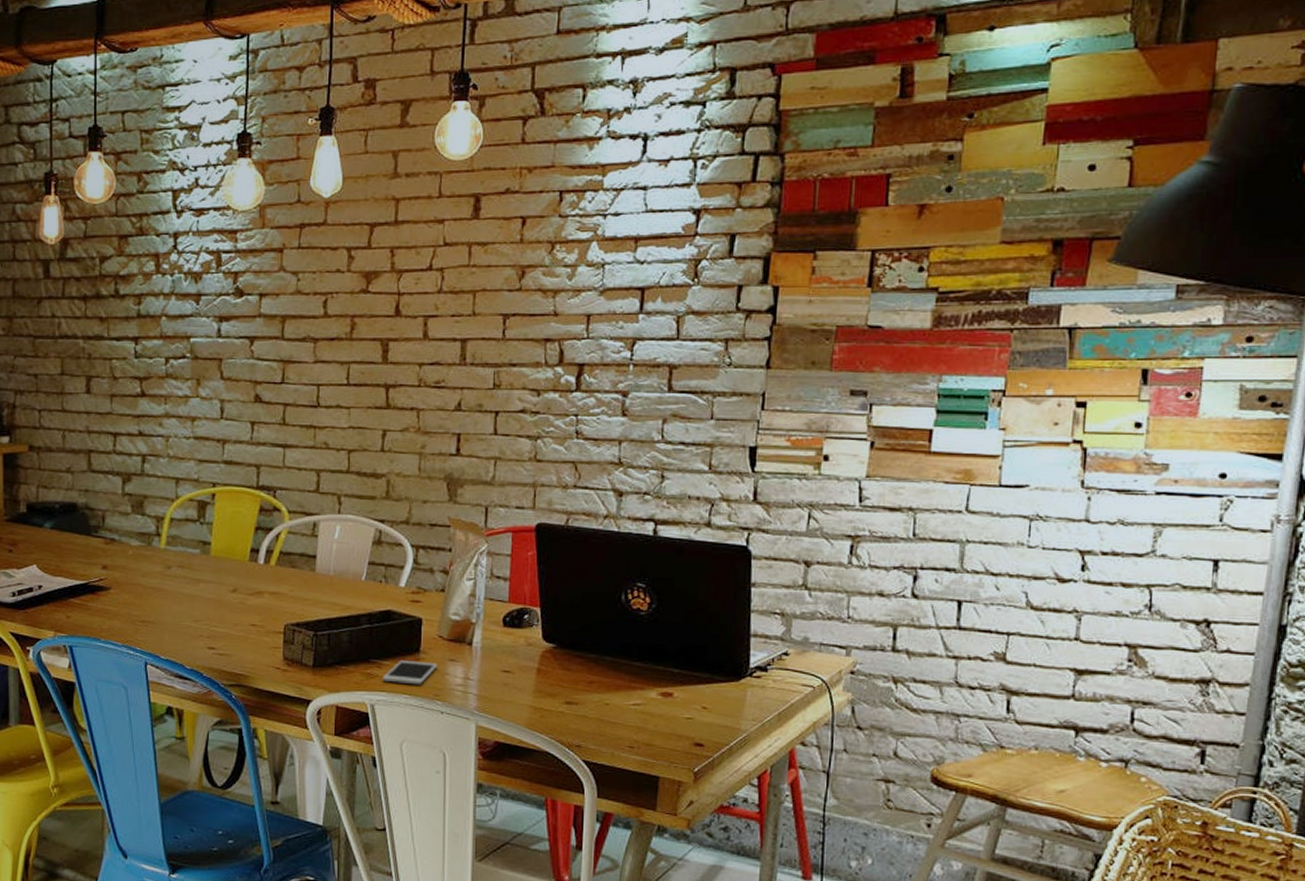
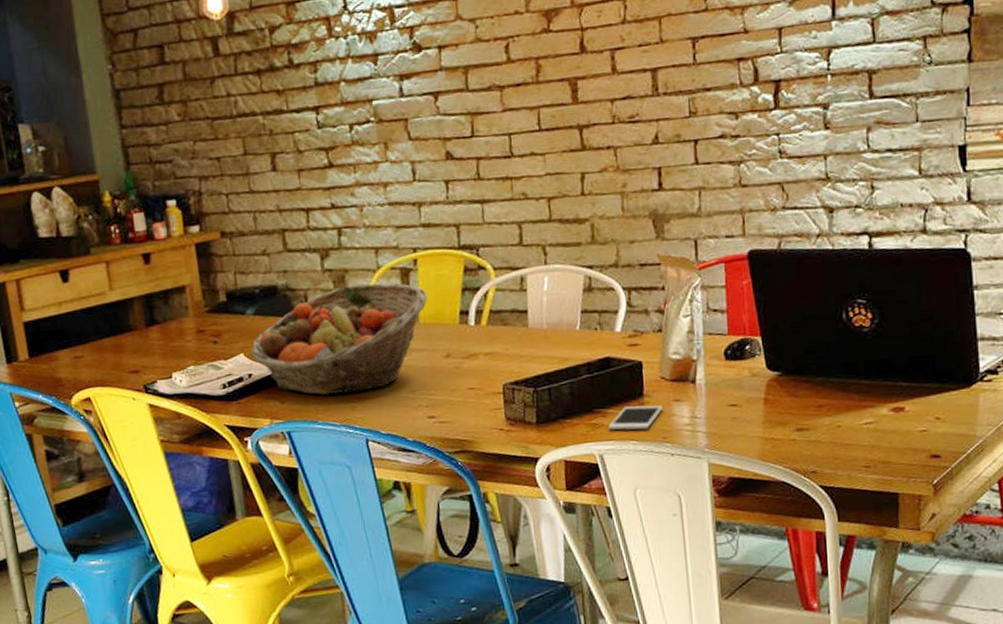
fruit basket: none [43,512,221,615] -> present [251,283,427,395]

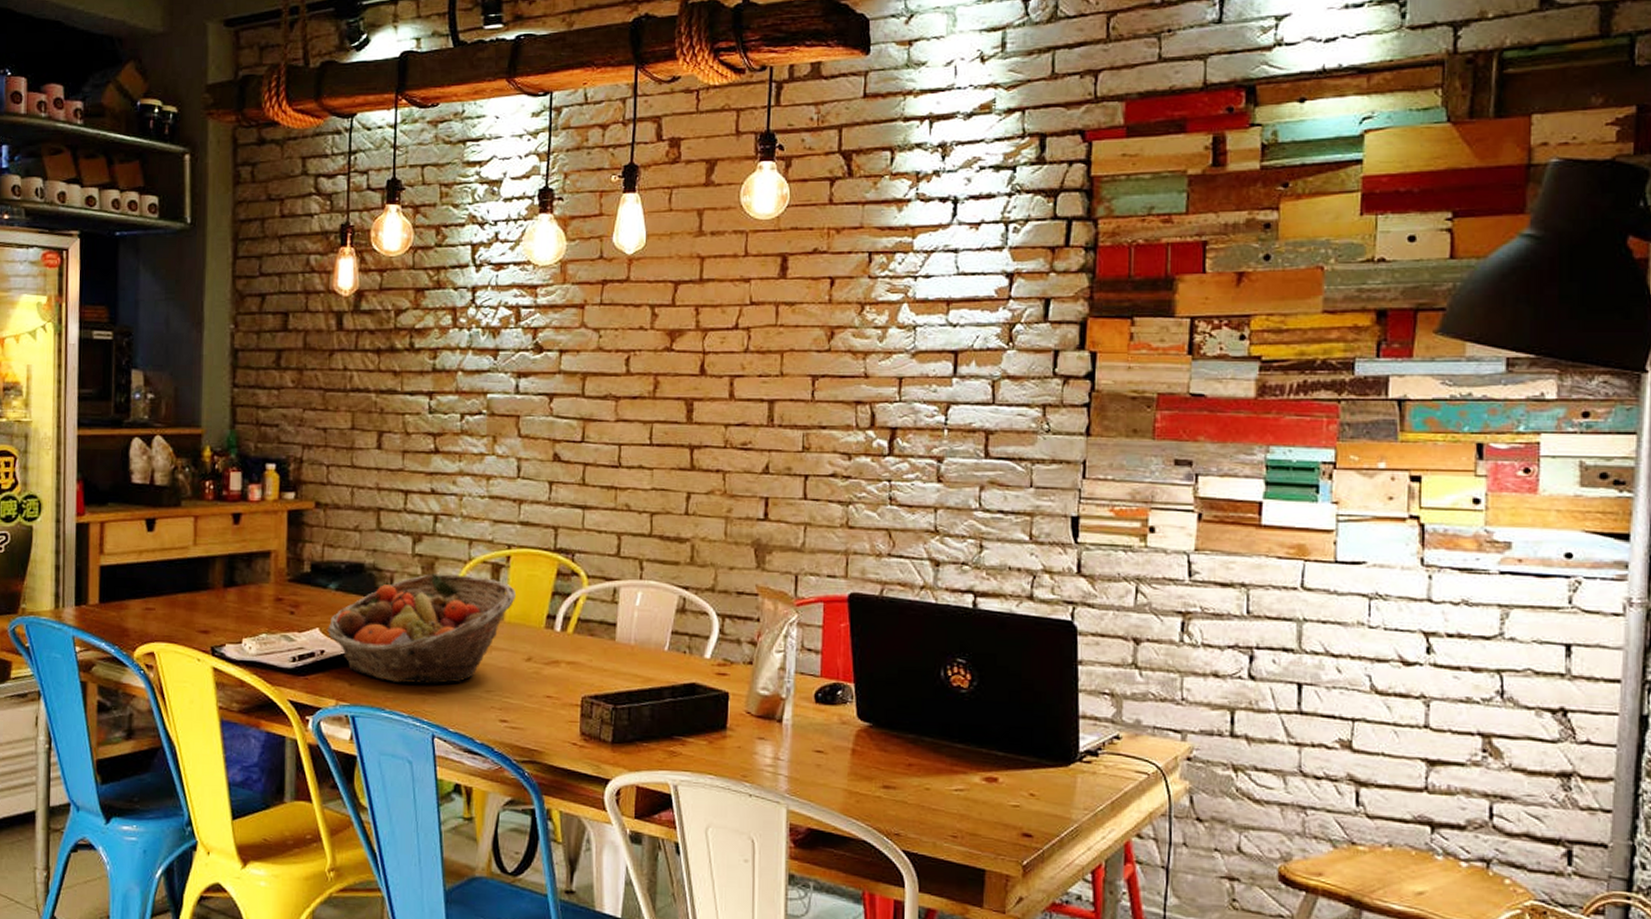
cell phone: present [608,405,663,430] -> none [686,738,745,765]

